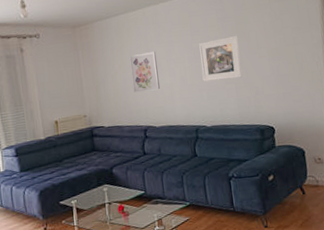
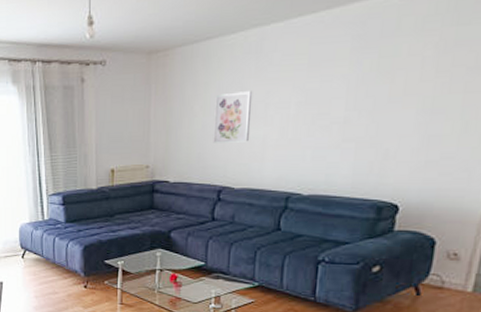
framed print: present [199,36,243,82] -> none [310,75,378,136]

